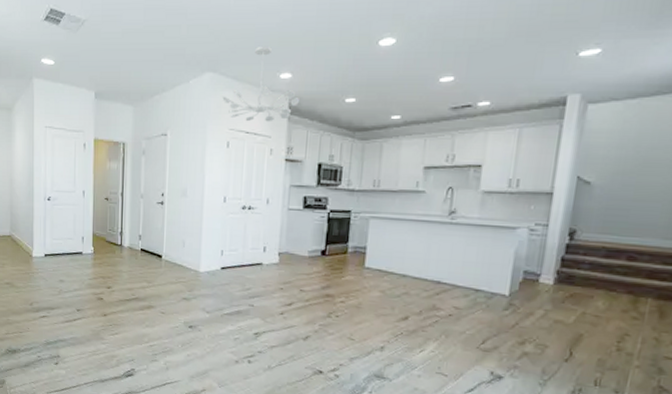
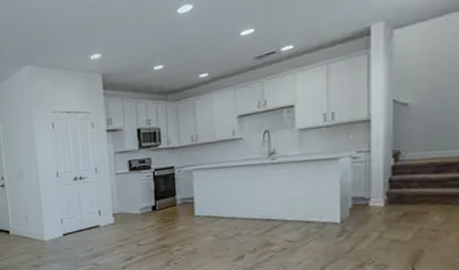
chandelier: present [221,45,301,122] -> none [41,33,112,103]

